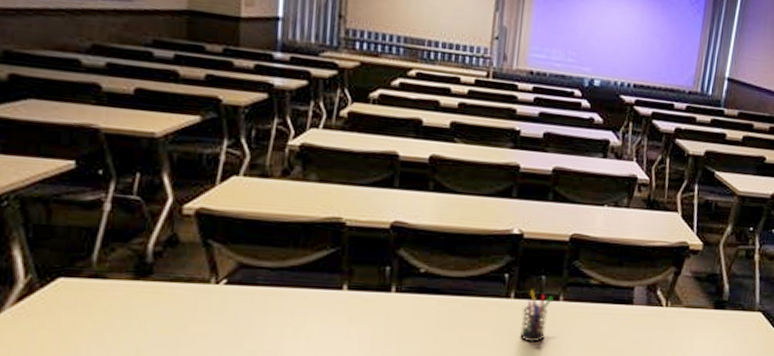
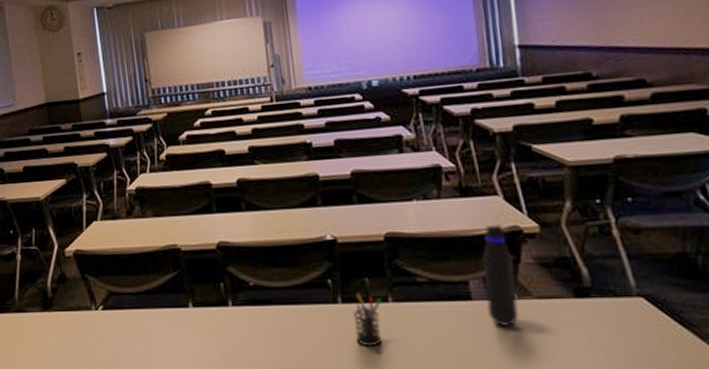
water bottle: none [642,237,675,331] -> present [482,223,519,327]

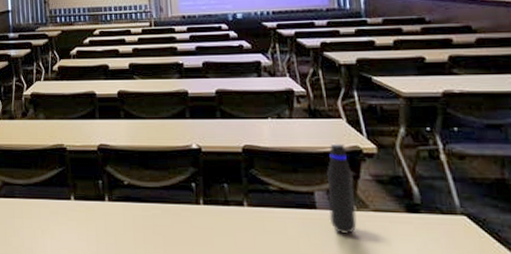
pen holder: present [353,292,382,346] -> none [213,196,238,244]

